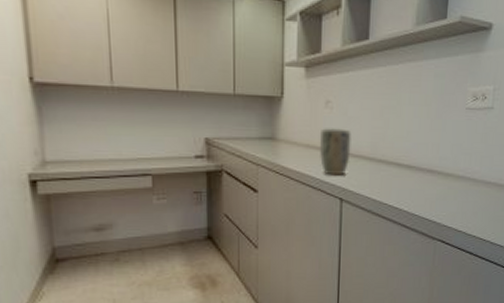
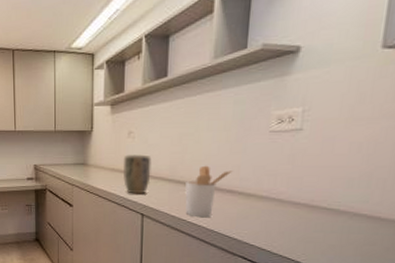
utensil holder: none [386,142,433,201] -> present [185,165,233,218]

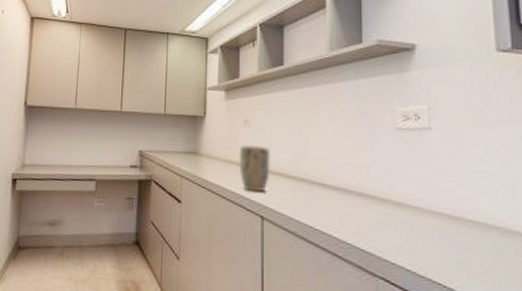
utensil holder: present [185,165,233,218] -> none [310,162,361,226]

